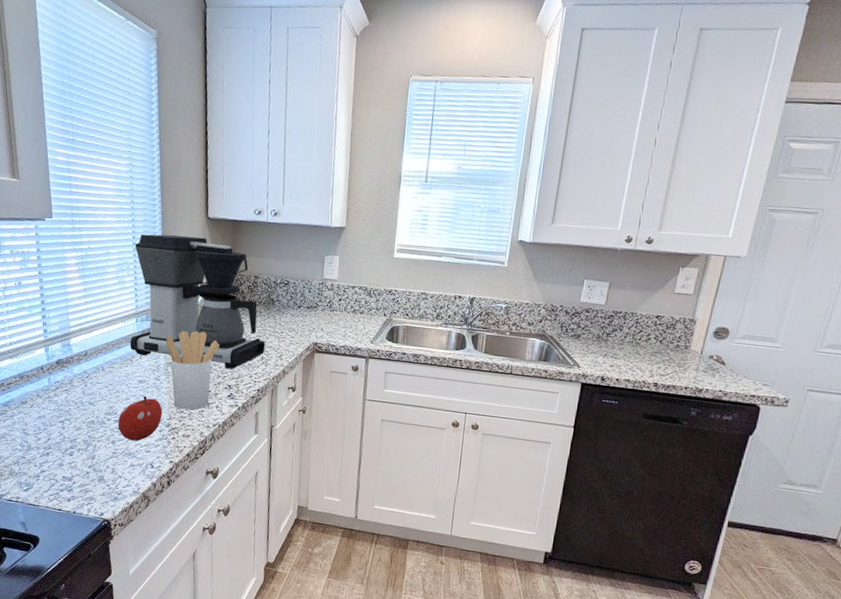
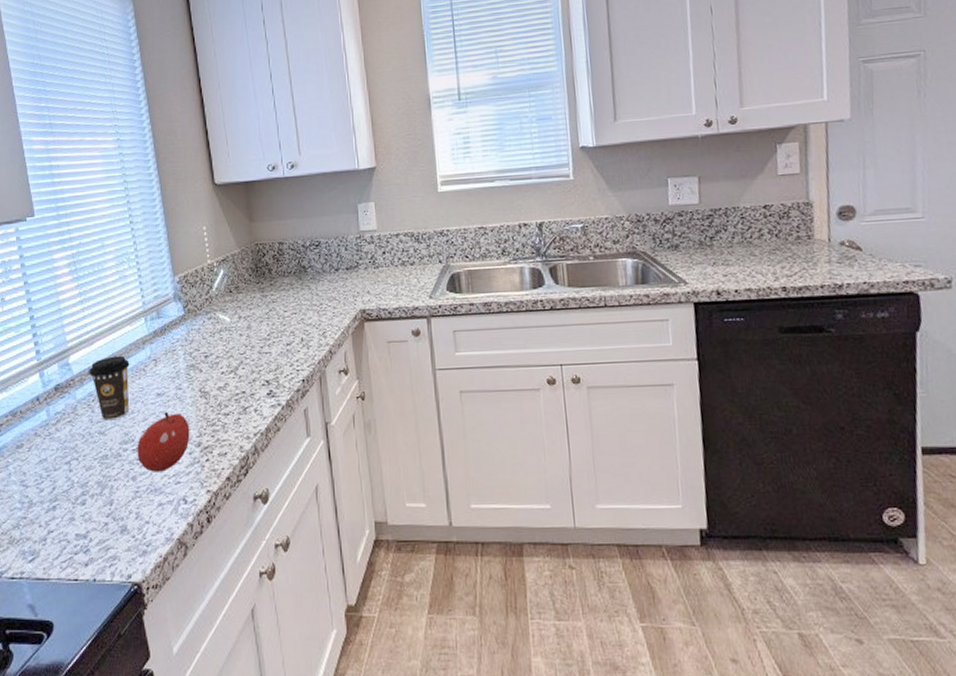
coffee cup: none [85,344,120,395] -> present [89,355,130,421]
coffee maker: present [129,234,266,369] -> none [134,208,304,362]
utensil holder: present [166,330,220,410] -> none [183,320,249,421]

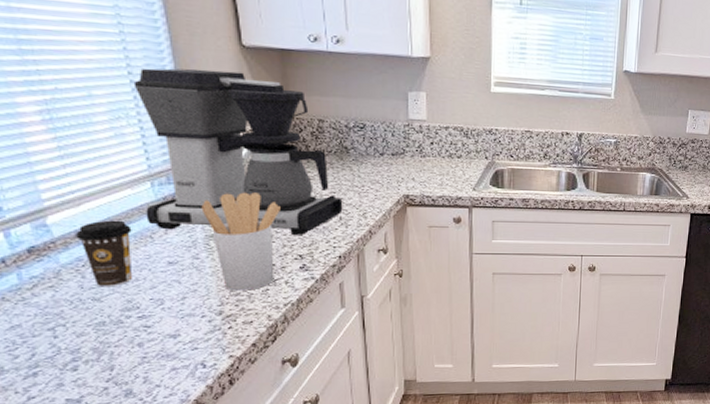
coffee maker: none [134,208,304,362] -> present [133,68,343,235]
fruit: present [137,412,190,472] -> none [143,281,210,339]
utensil holder: none [183,320,249,421] -> present [201,192,280,291]

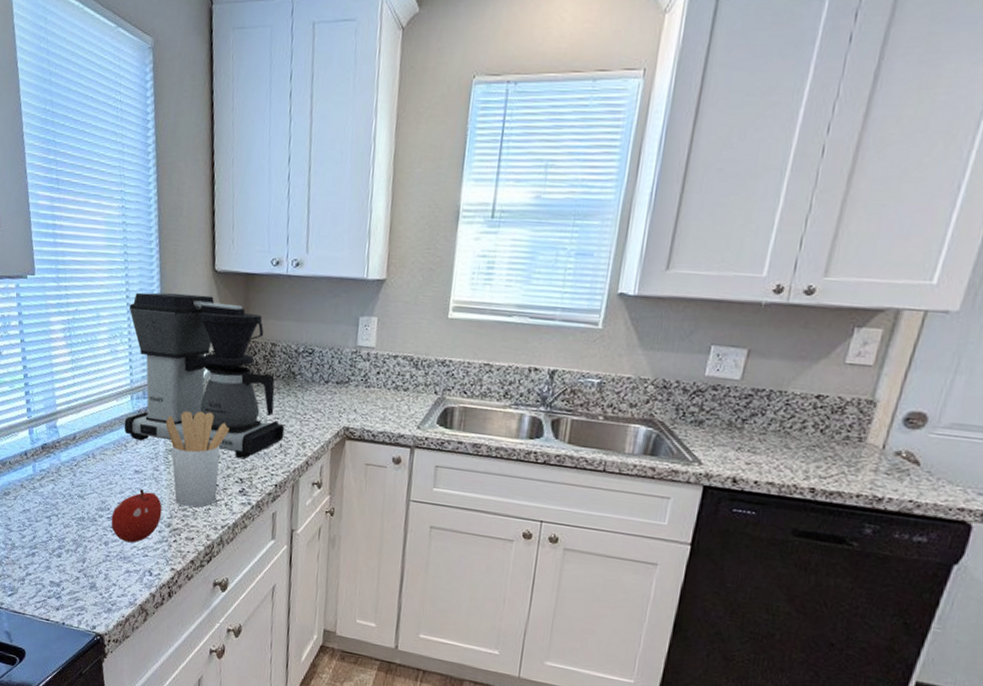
coffee cup: present [76,220,132,287] -> none [74,426,113,487]
fruit: none [143,281,210,339] -> present [111,489,162,543]

